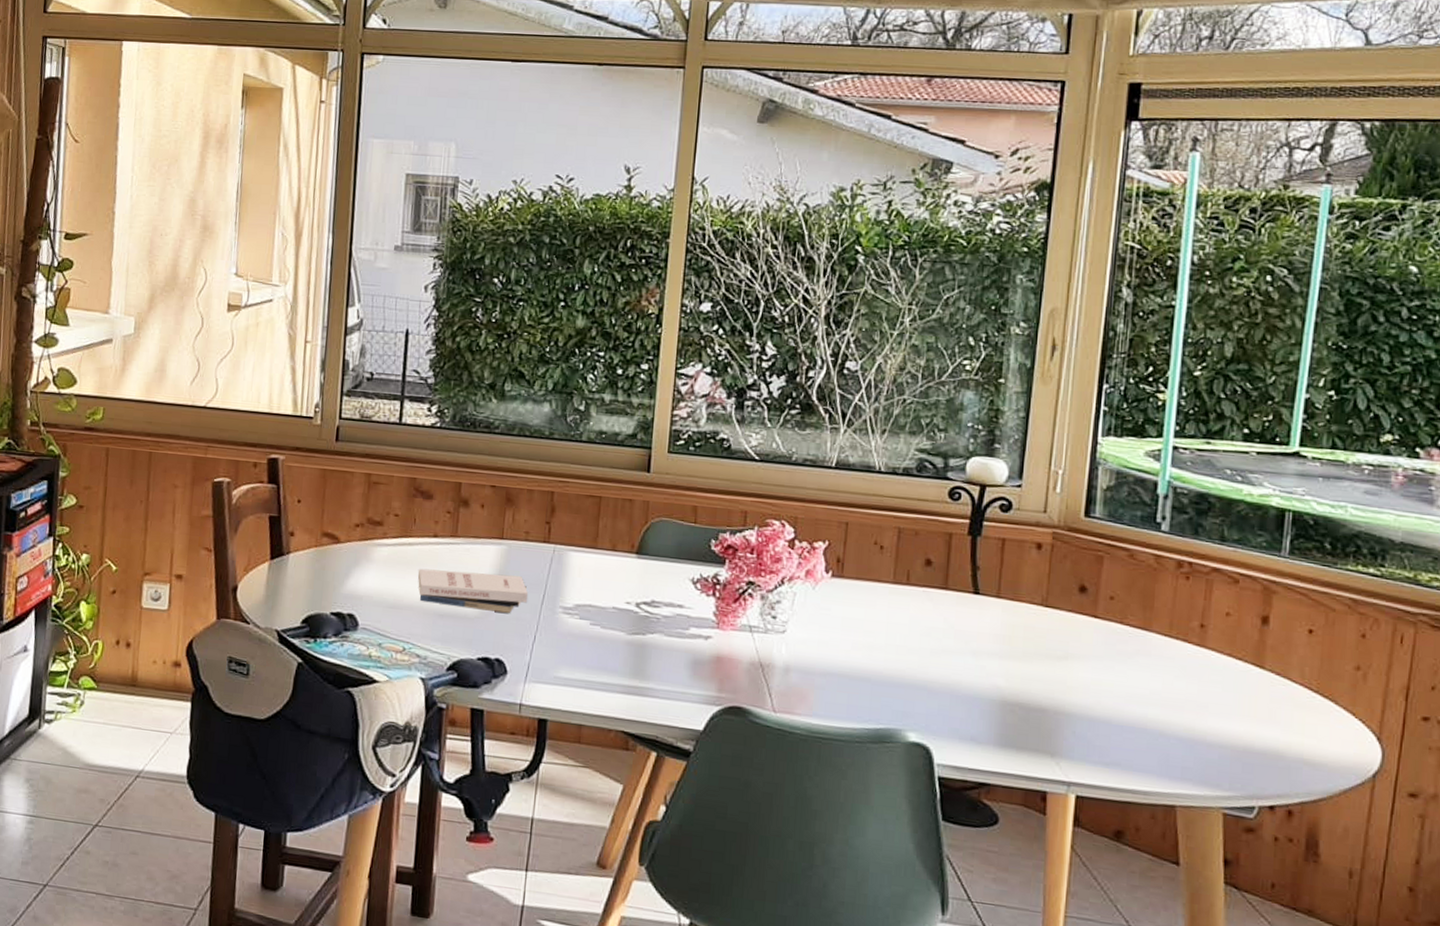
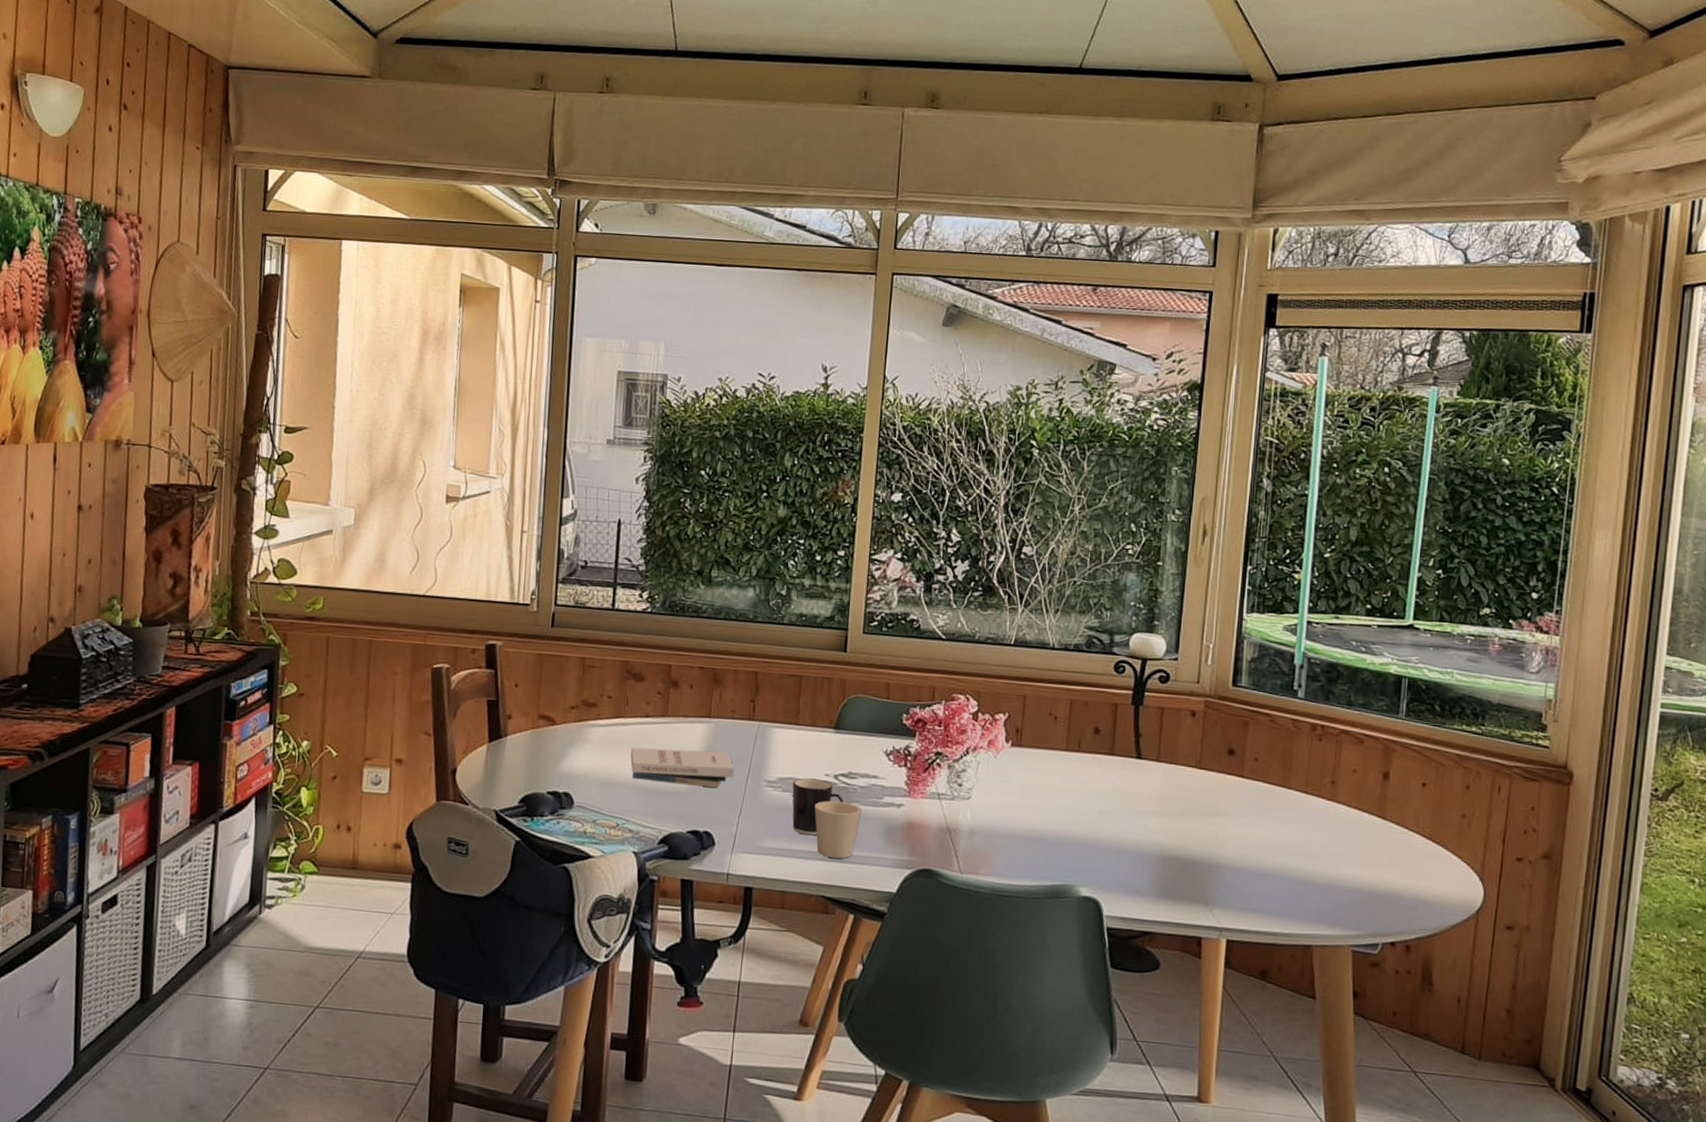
mug: none [590,605,646,667] -> present [792,778,843,836]
cup: none [614,630,666,693] -> present [814,800,862,859]

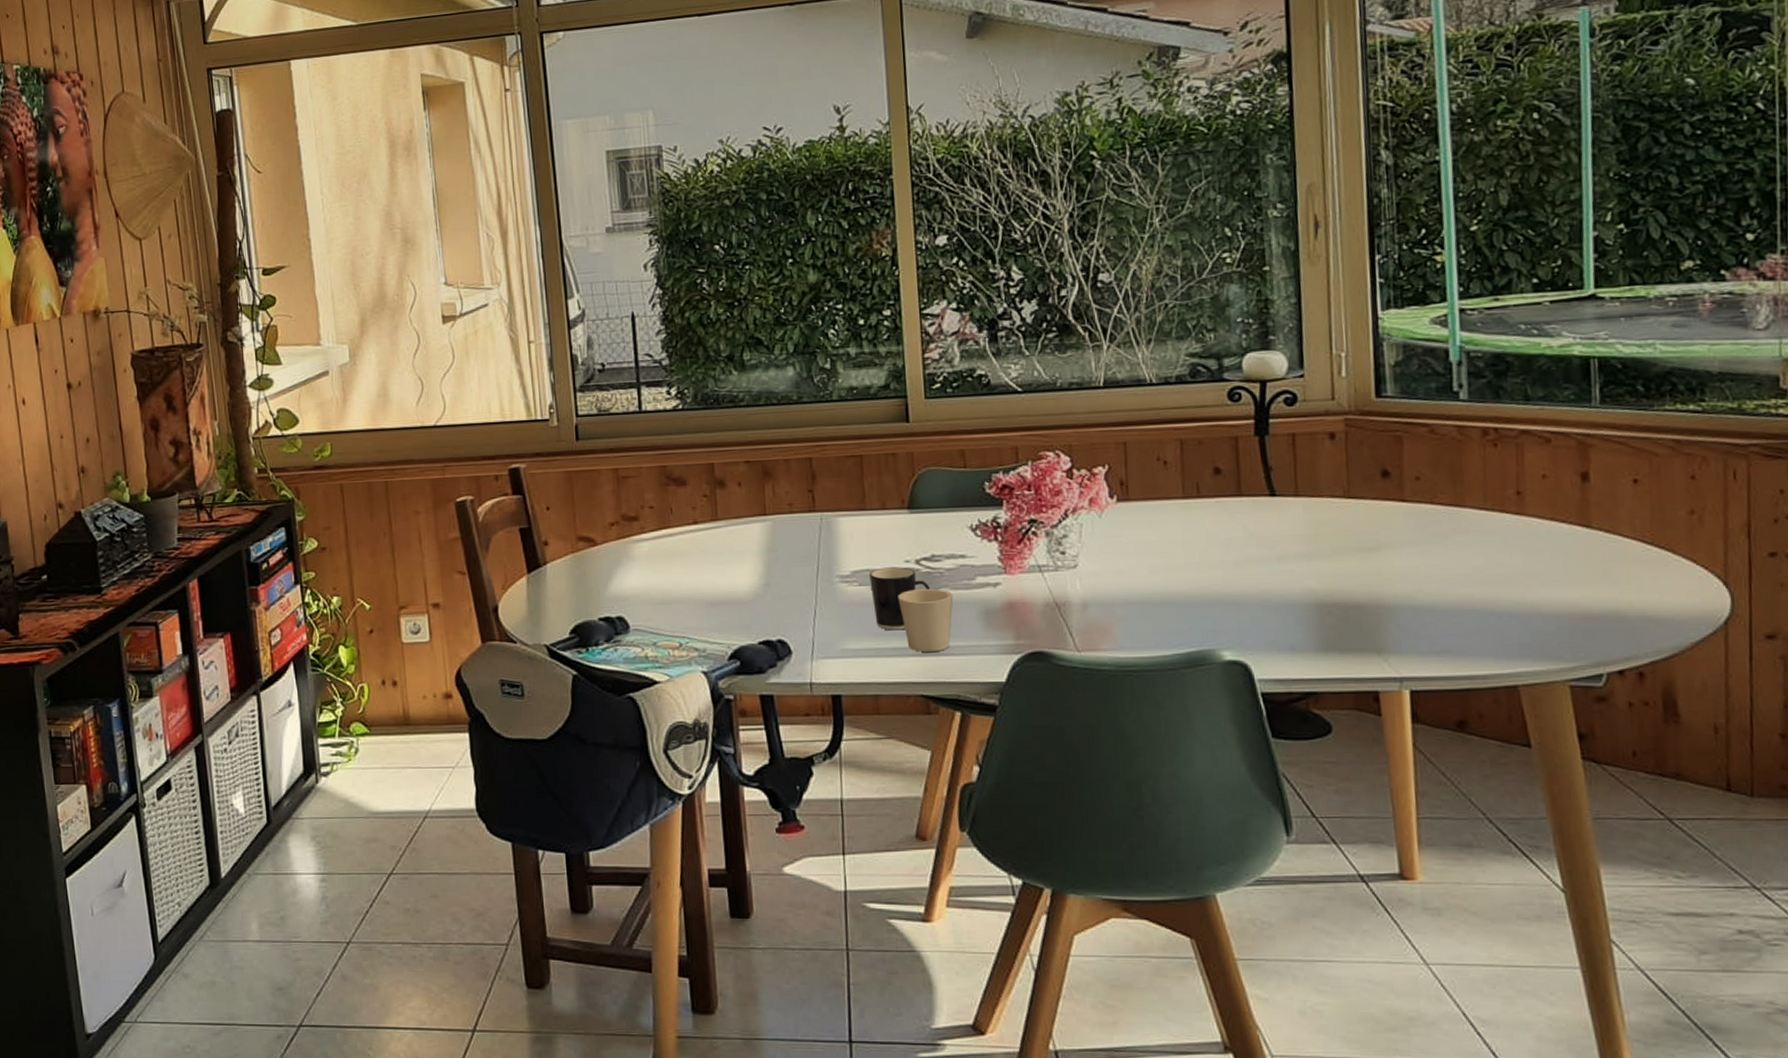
books: present [630,747,735,788] -> none [682,551,802,593]

